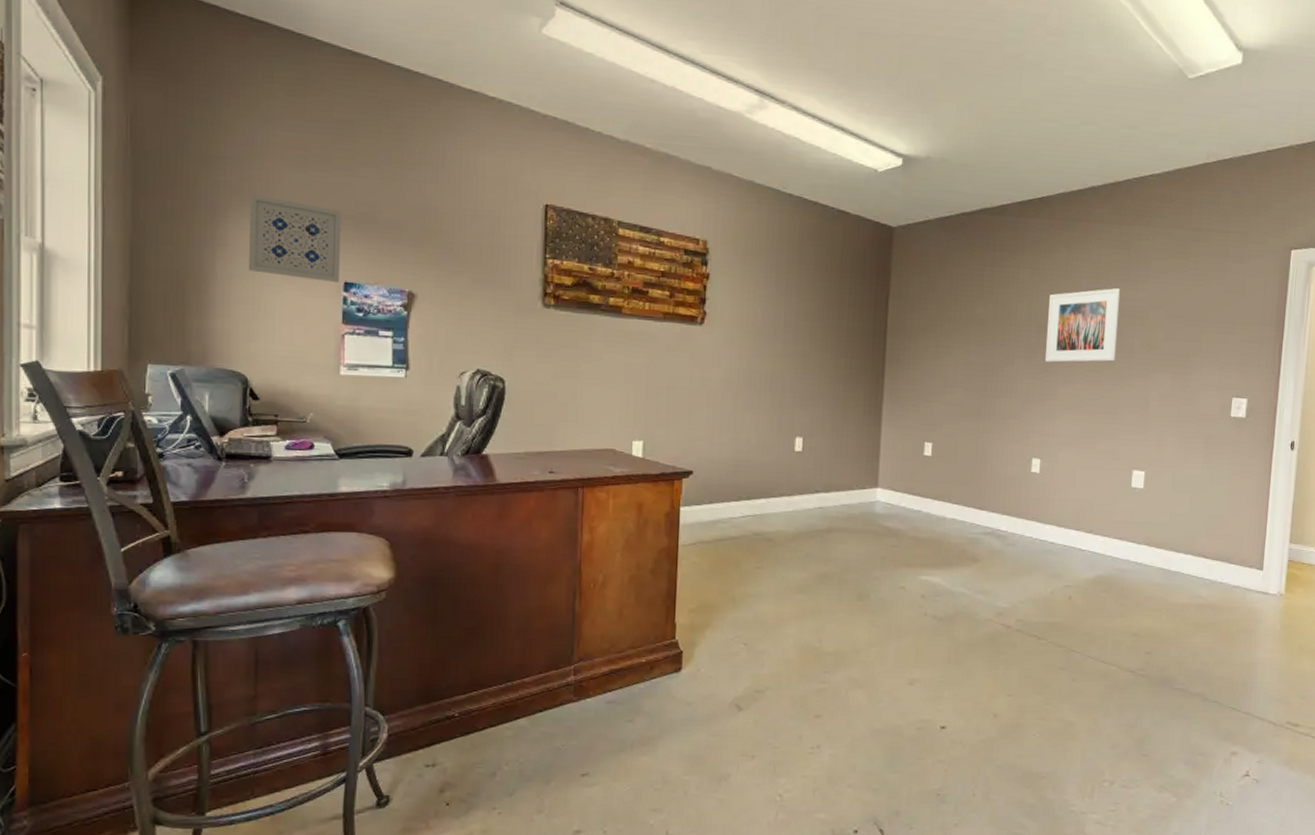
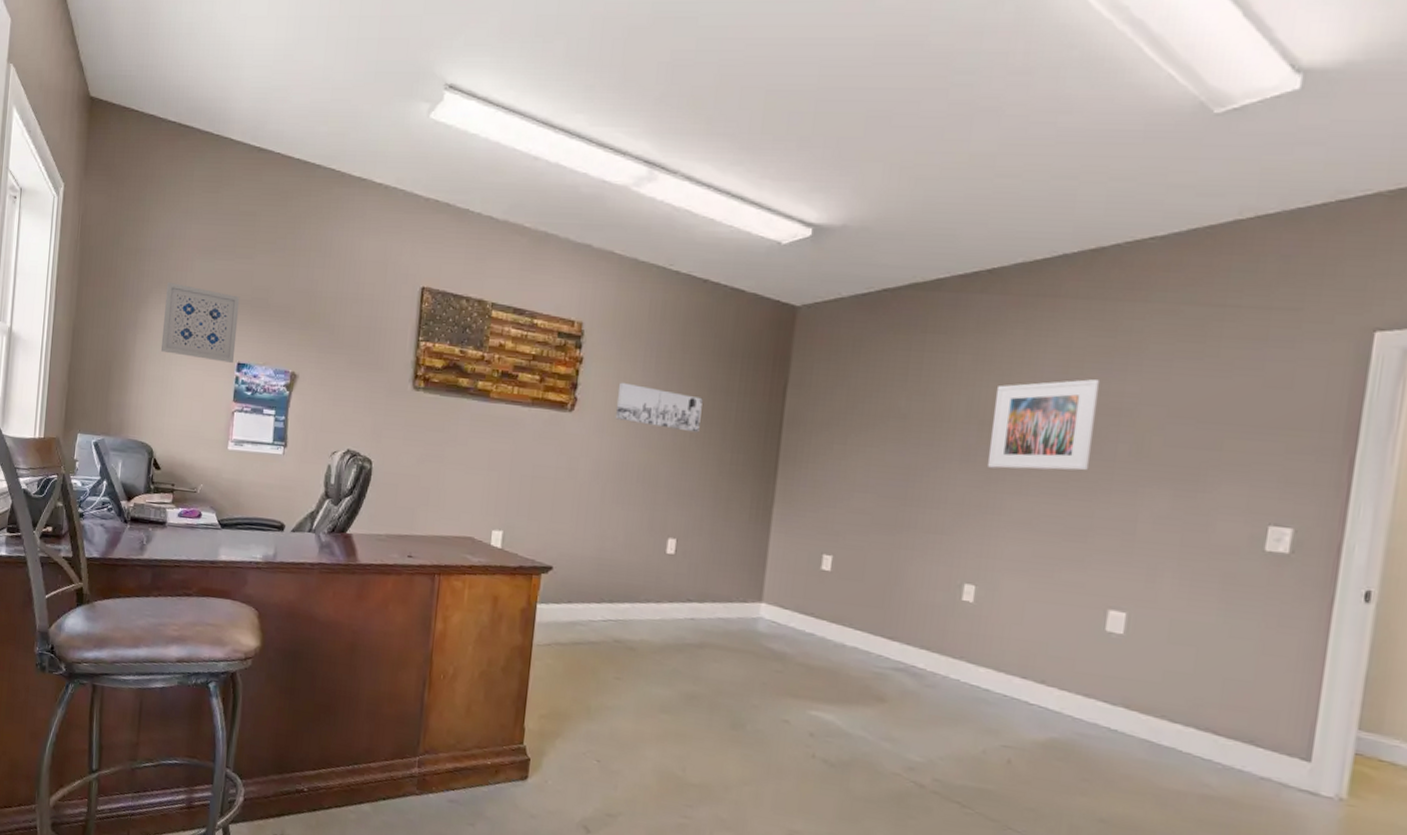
wall art: none [742,296,819,341] -> present [615,382,703,433]

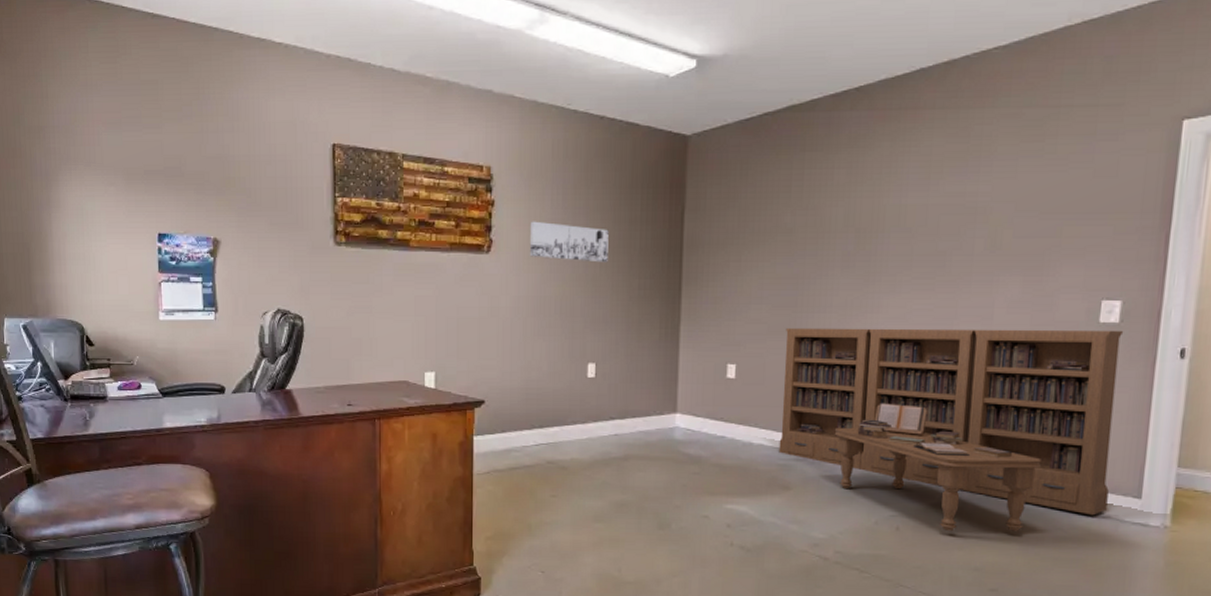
wall art: present [160,281,240,363] -> none [76,157,155,234]
bookcase: none [874,521,1295,782] -> present [778,327,1124,531]
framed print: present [987,379,1101,471] -> none [865,183,958,271]

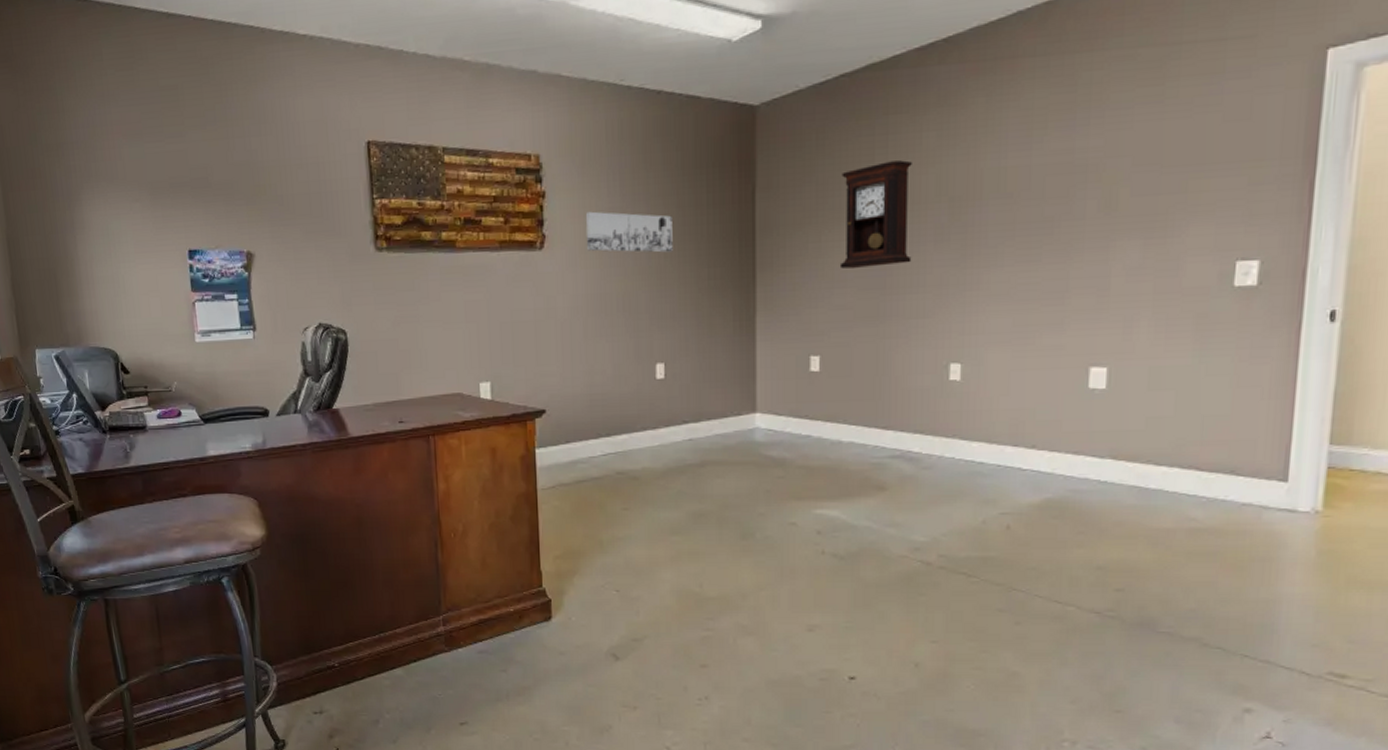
pendulum clock: none [756,193,824,288] -> present [839,160,912,269]
bookcase: present [778,327,1124,531] -> none [871,294,1263,527]

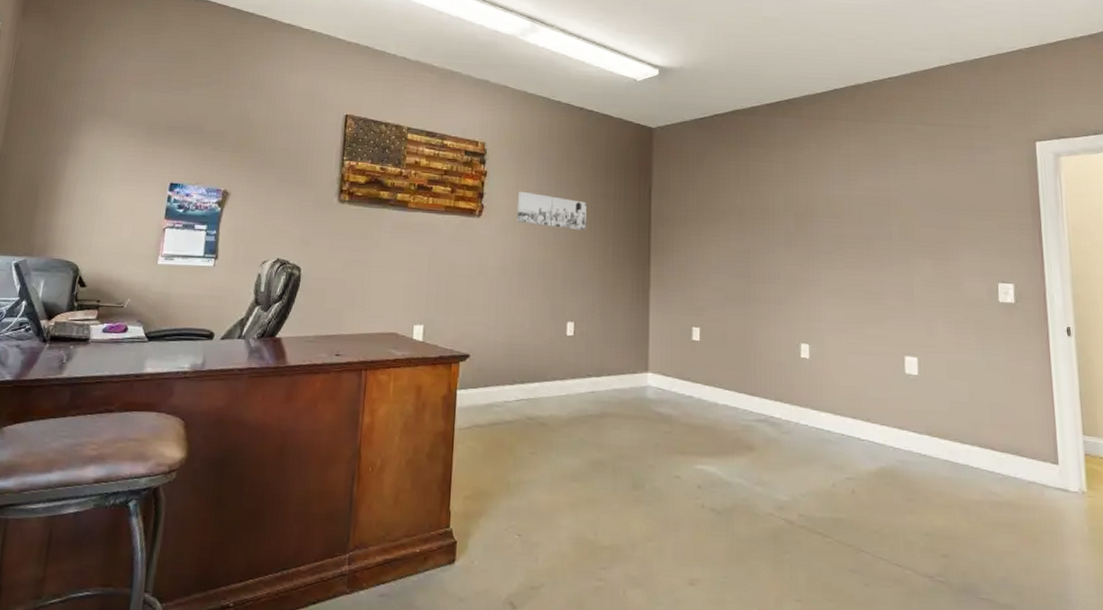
pendulum clock: present [839,160,912,269] -> none [715,181,769,260]

